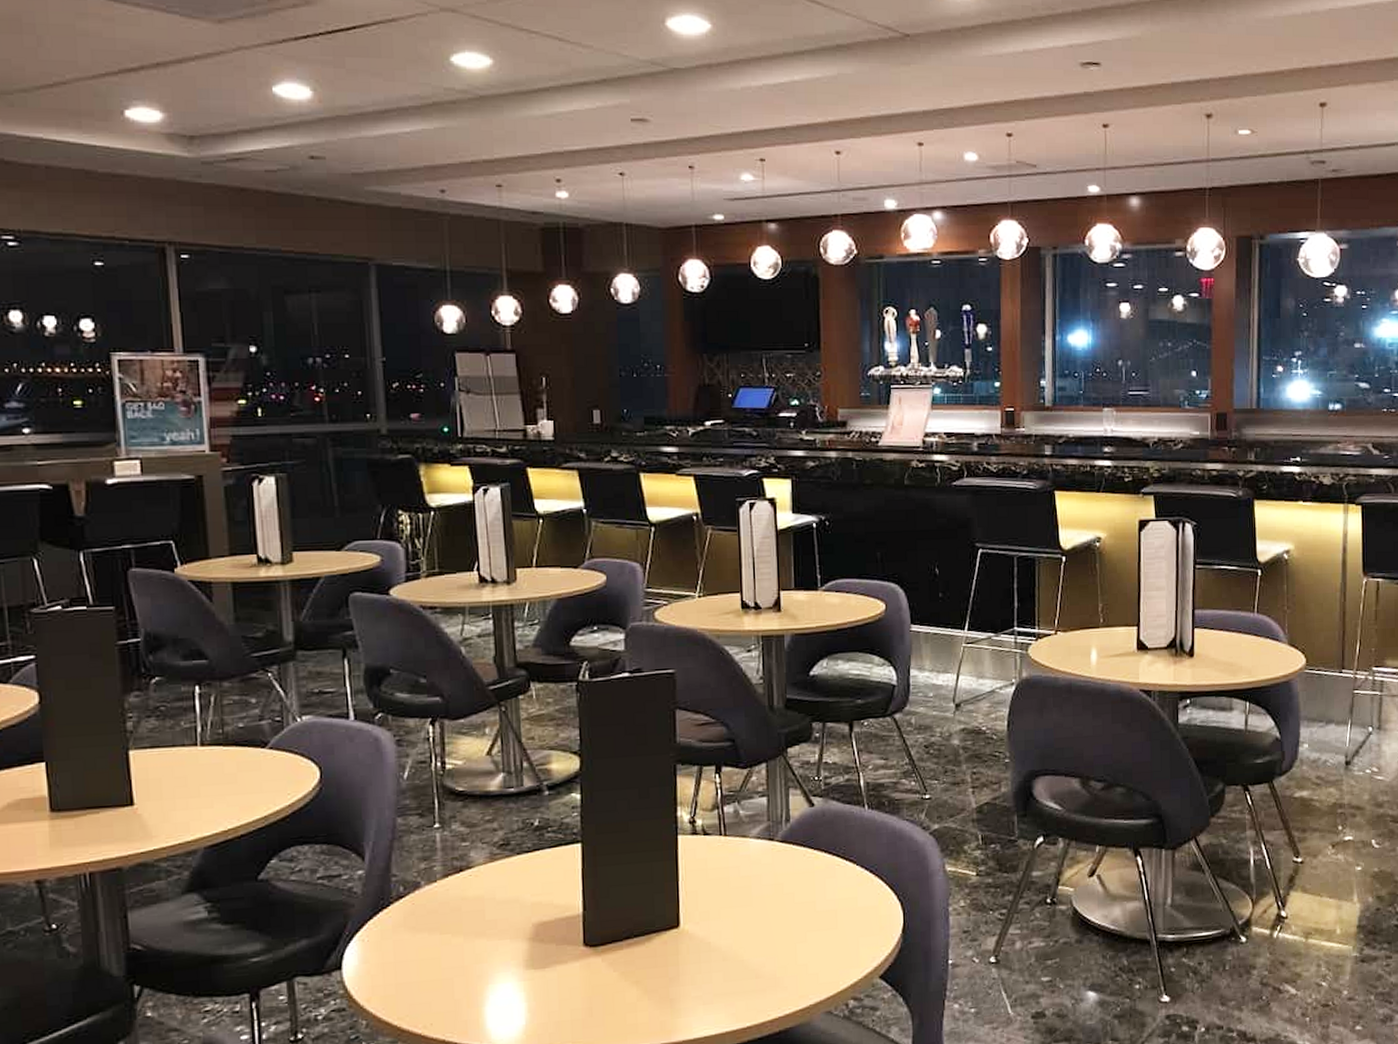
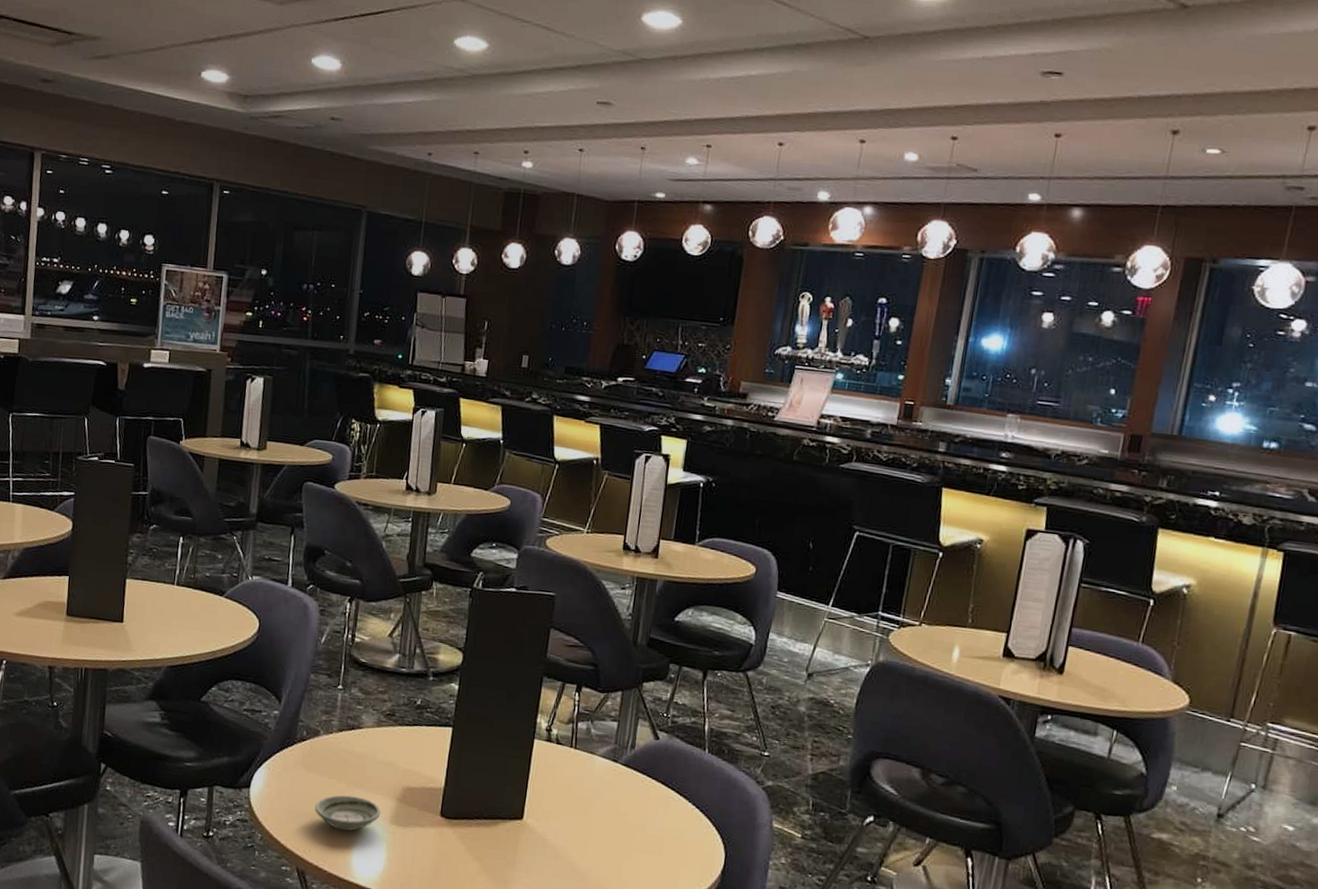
saucer: none [428,947,512,992] -> present [314,795,381,831]

